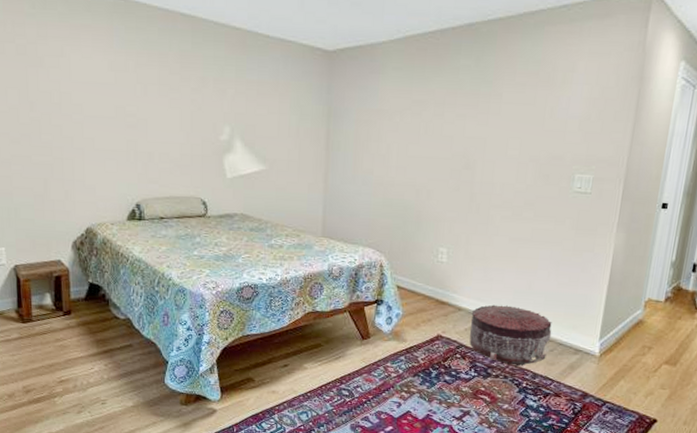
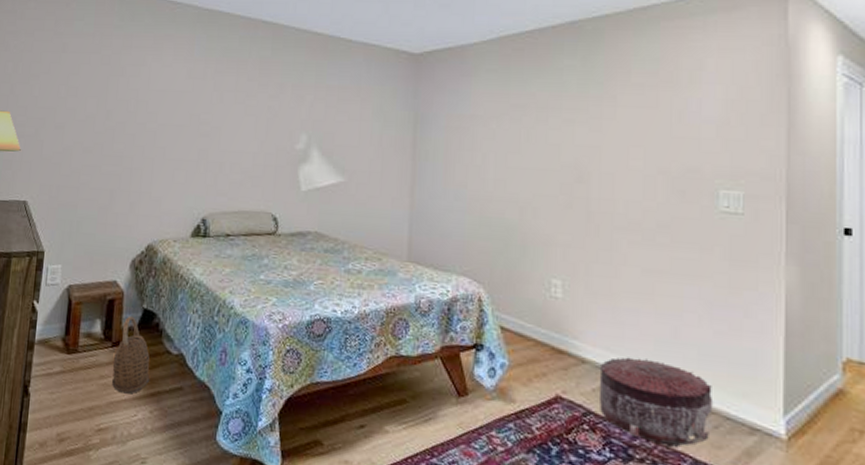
basket: none [66,289,101,352] -> present [112,316,150,394]

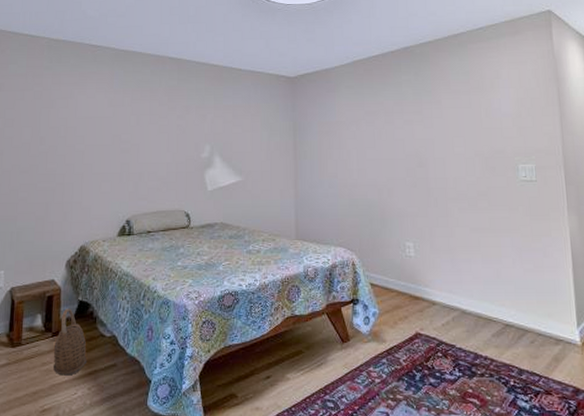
pouf: present [599,357,714,448] -> none [446,296,529,363]

